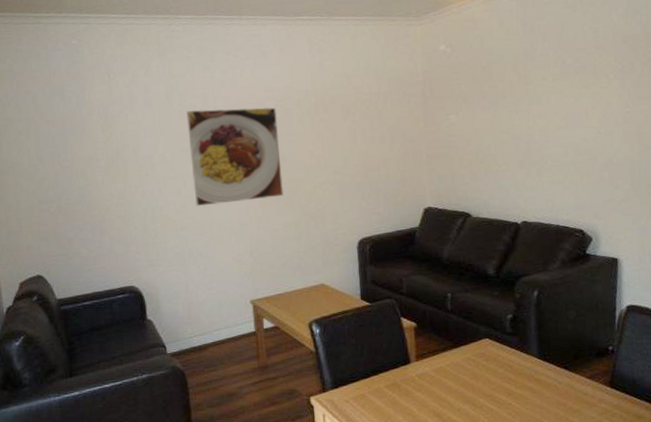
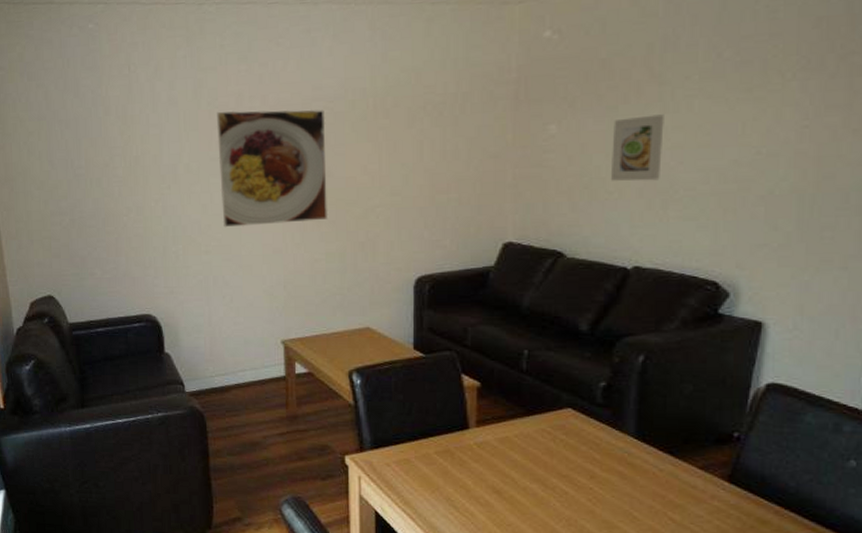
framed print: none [496,106,534,156] -> present [610,114,664,181]

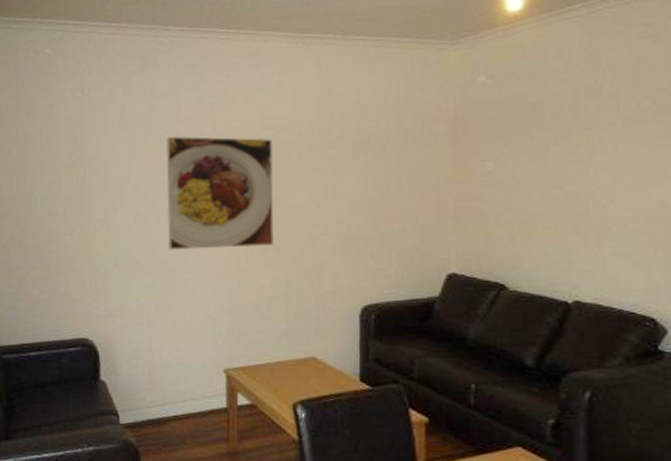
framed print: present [610,114,664,181] -> none [546,156,594,218]

